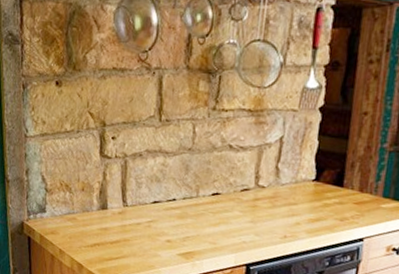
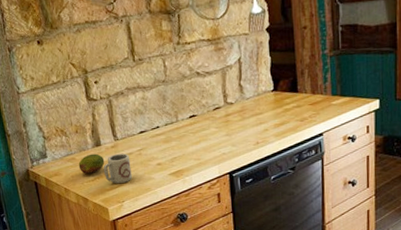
fruit: none [79,216,109,239] -> present [78,153,105,174]
cup: none [105,221,137,256] -> present [103,154,132,184]

